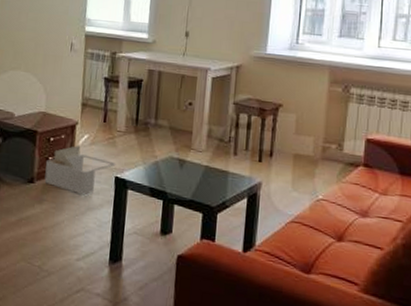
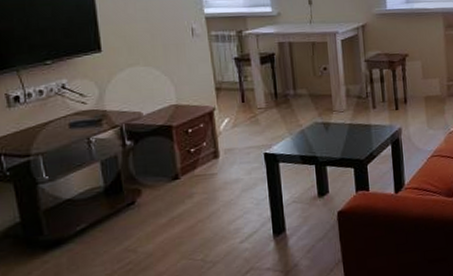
architectural model: present [44,145,116,196] -> none [187,130,263,179]

